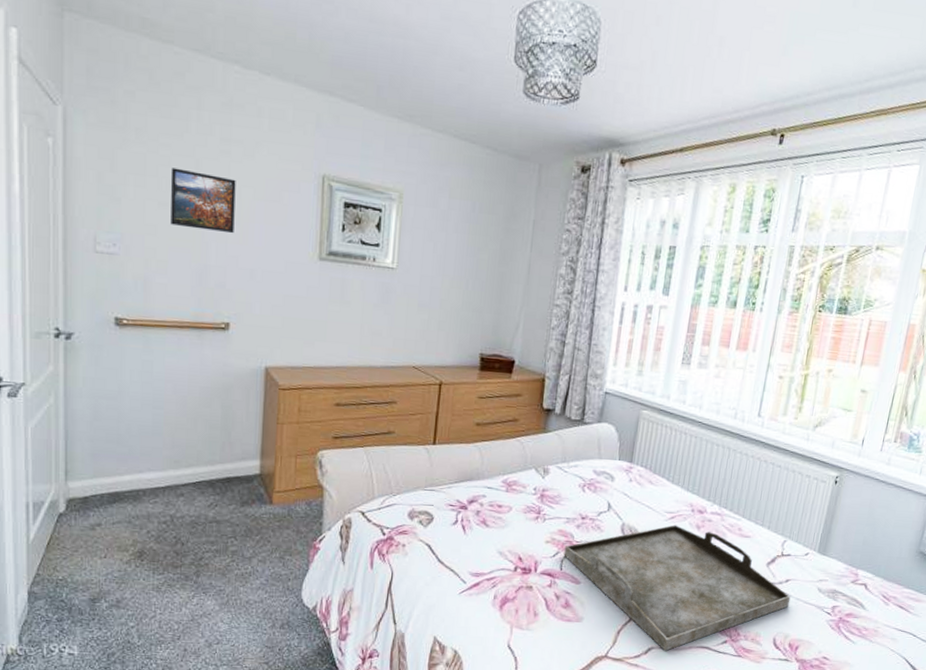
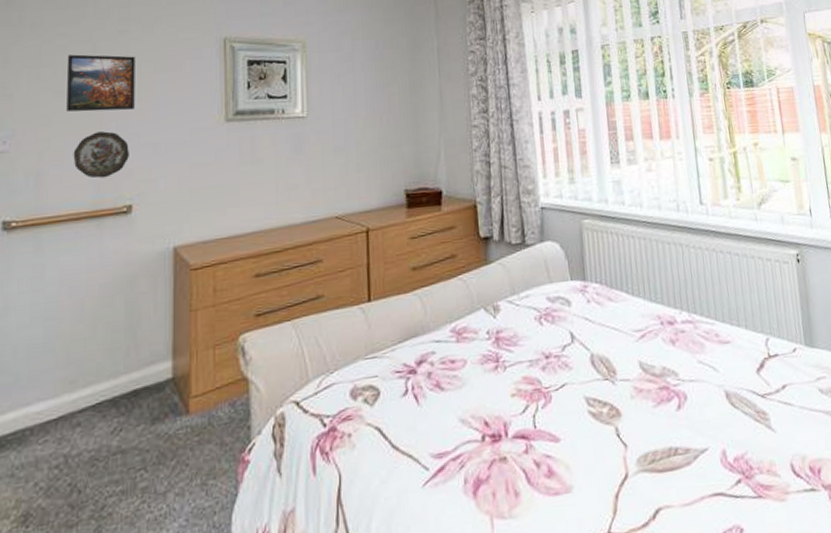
decorative plate: none [177,249,228,294] -> present [73,131,129,179]
serving tray: present [563,525,791,651] -> none [533,344,795,510]

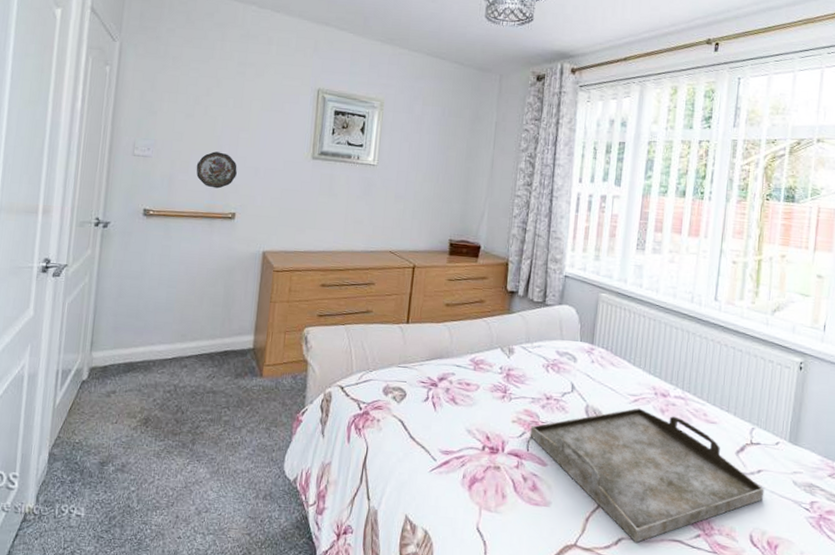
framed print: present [66,54,135,112] -> none [194,86,248,139]
serving tray: none [533,344,795,510] -> present [530,408,765,543]

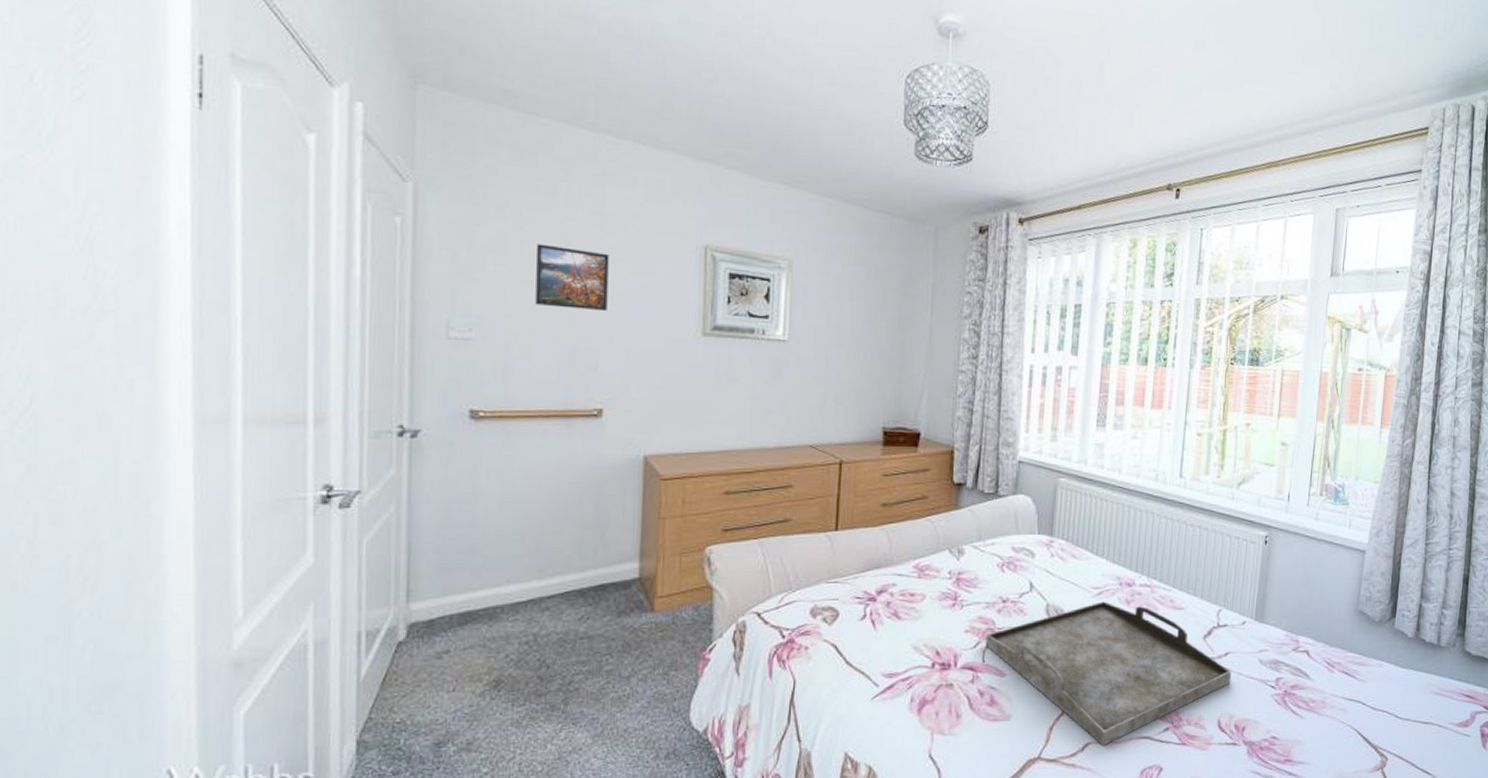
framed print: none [194,86,248,139] -> present [535,244,609,312]
decorative plate: present [196,151,237,189] -> none [542,330,601,379]

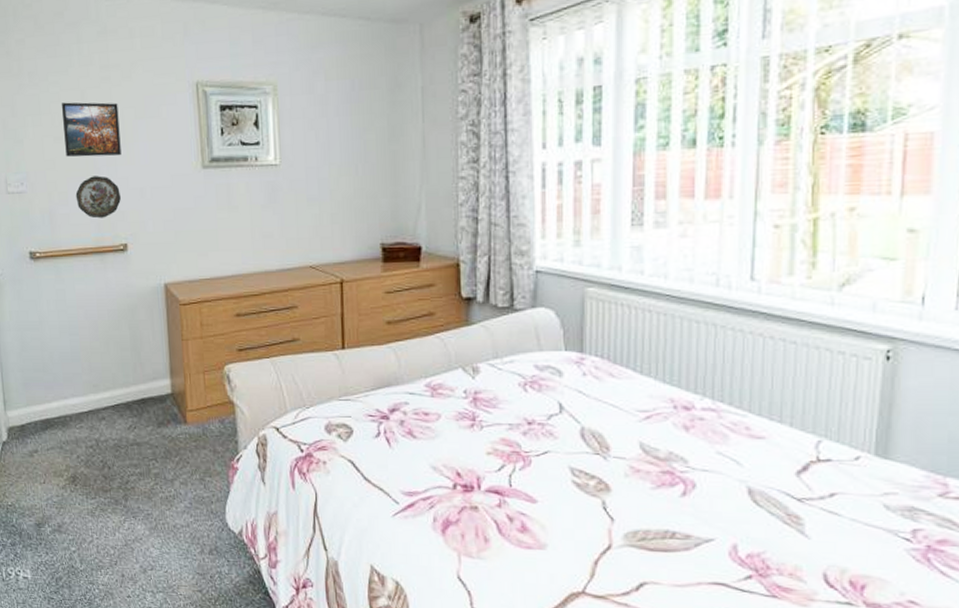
decorative plate: none [542,330,601,379] -> present [75,176,121,219]
serving tray: present [985,601,1232,746] -> none [511,426,841,587]

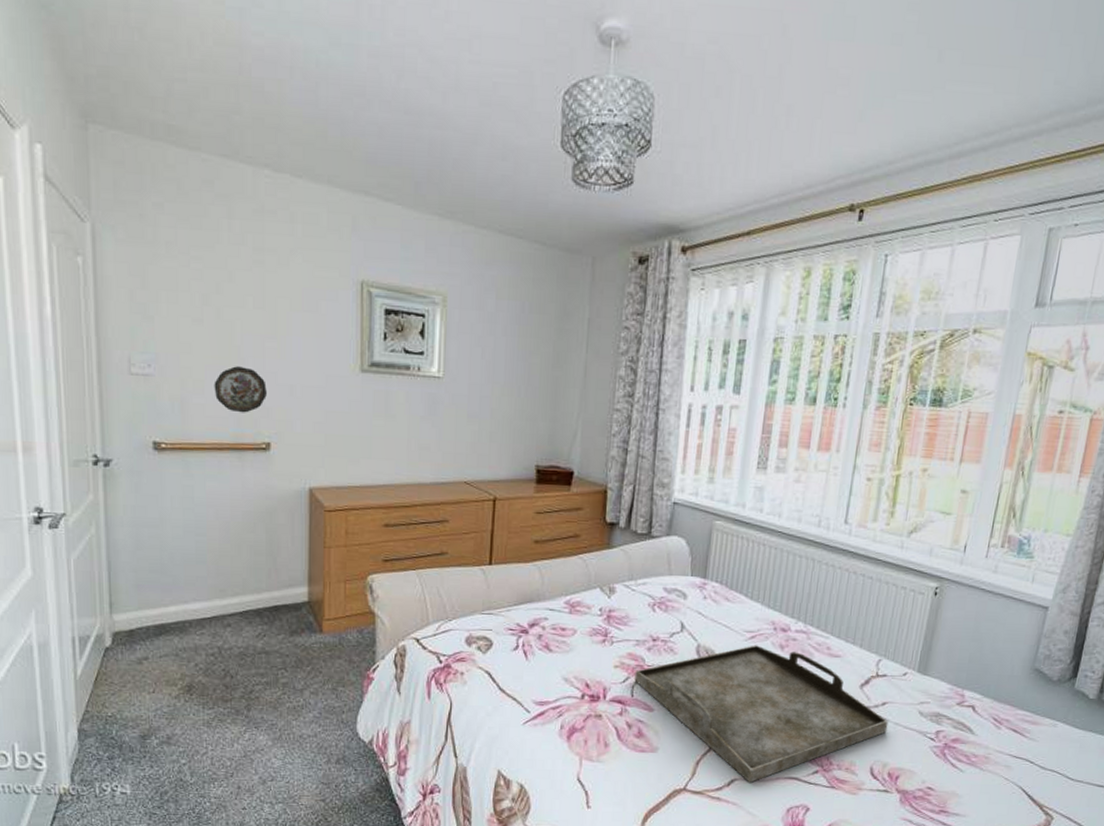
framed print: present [61,102,121,157] -> none [203,281,271,348]
serving tray: none [511,426,841,587] -> present [634,645,889,783]

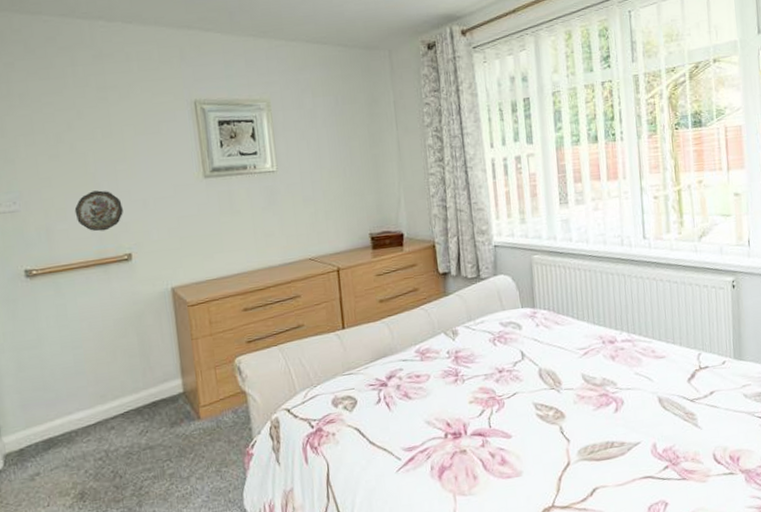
serving tray: present [634,645,889,783] -> none [488,359,720,489]

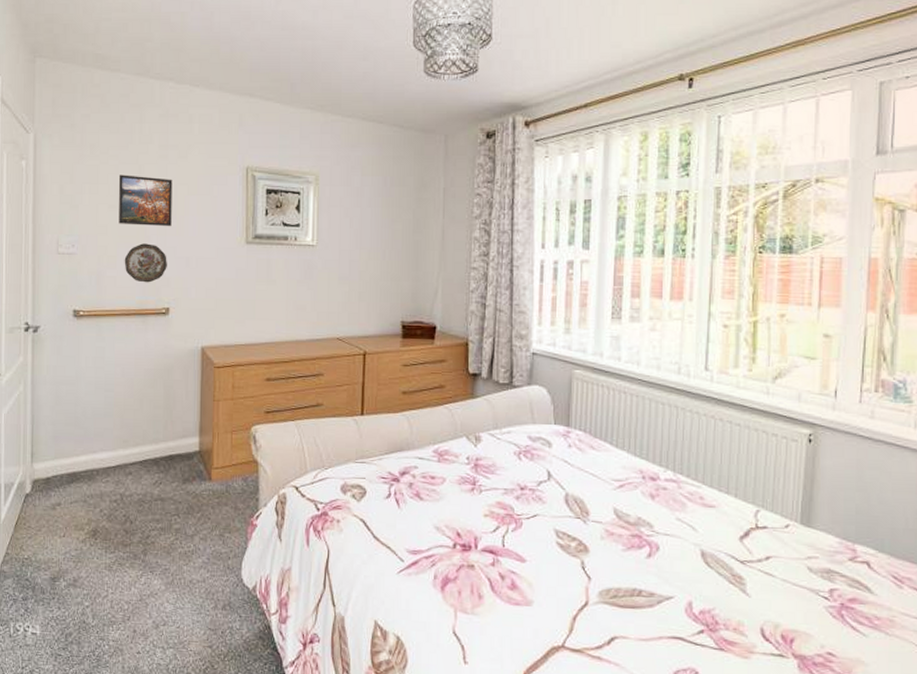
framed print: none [56,121,122,174] -> present [118,175,173,227]

